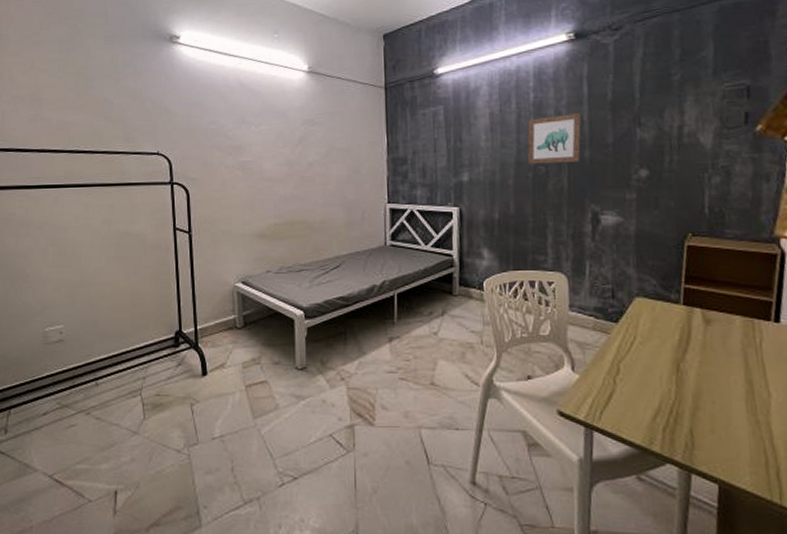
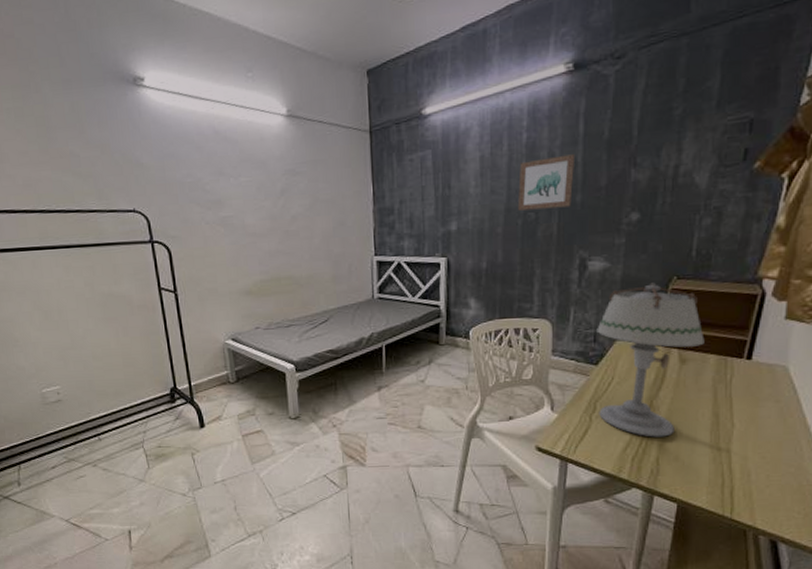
table lamp: none [614,238,728,405] -> present [597,282,705,437]

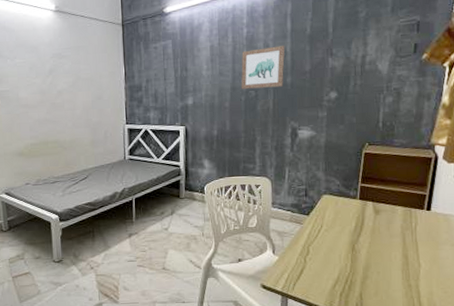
table lamp: present [597,282,705,437] -> none [307,147,393,276]

